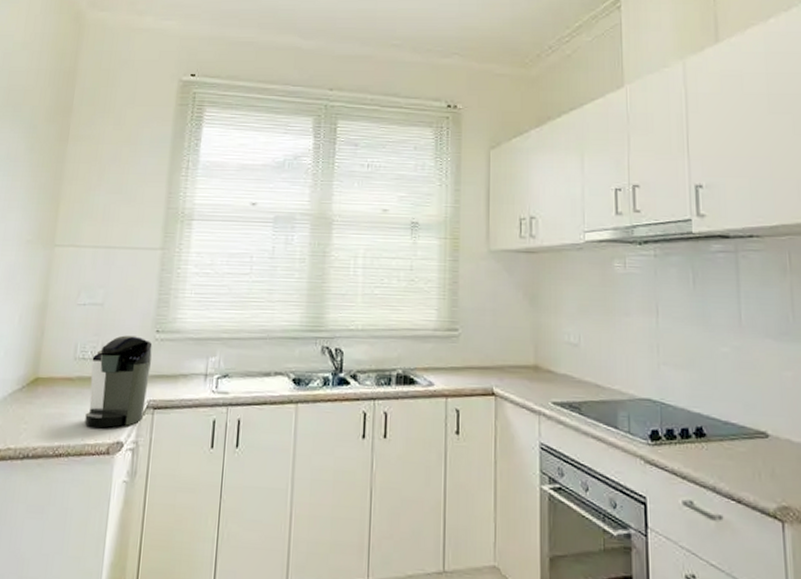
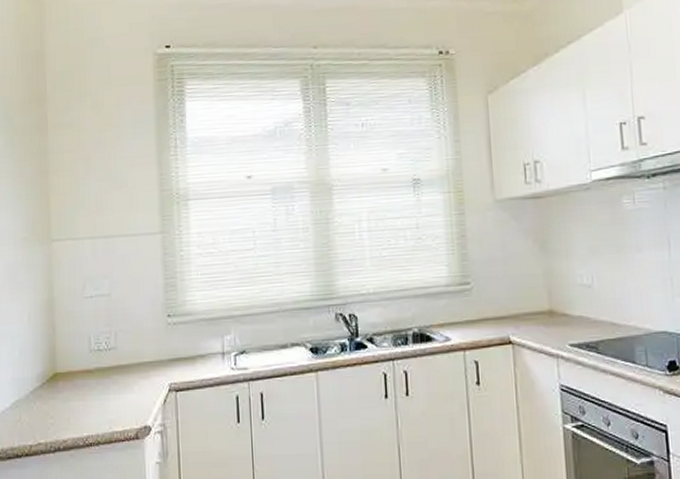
coffee maker: present [84,335,153,428] -> none [107,322,167,415]

